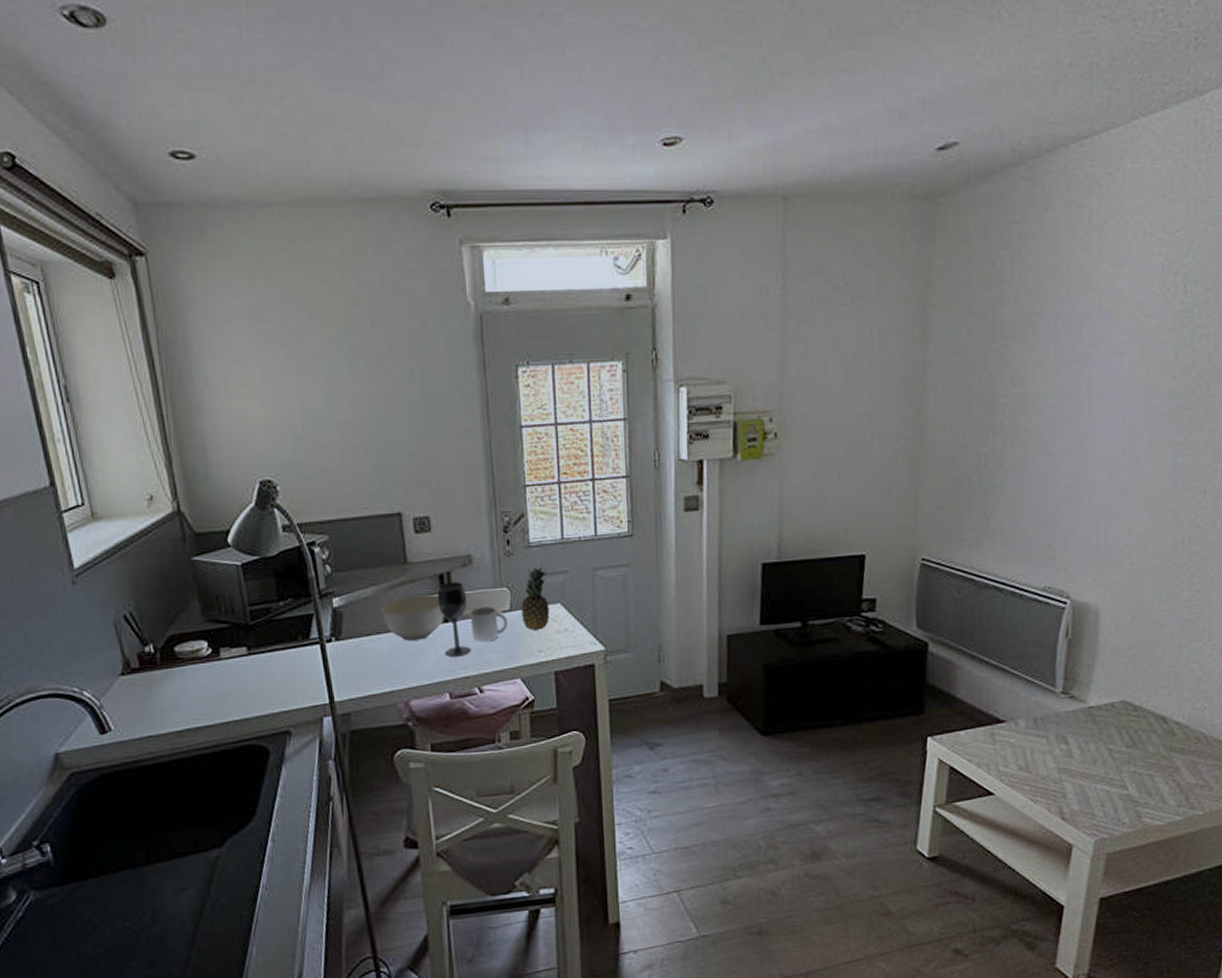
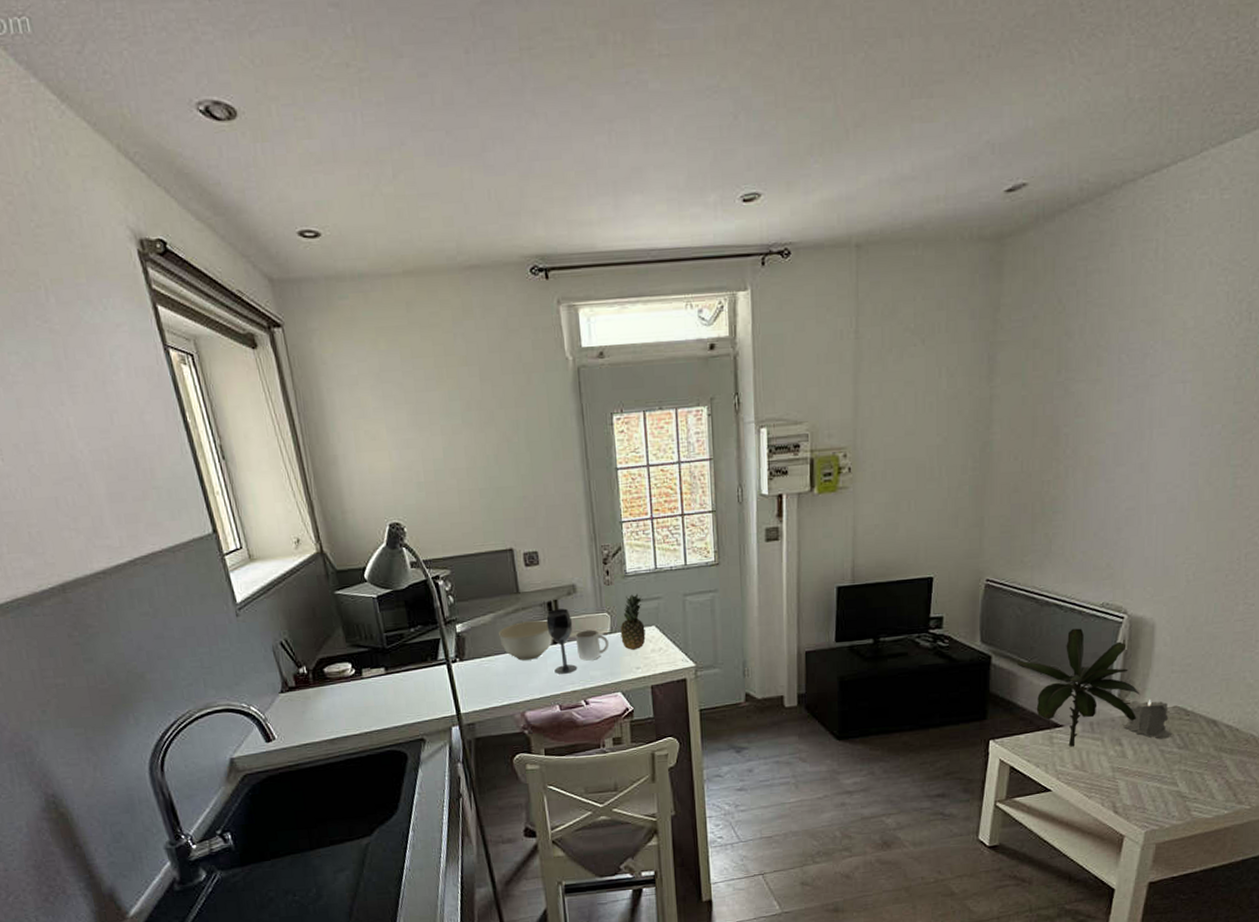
plant: none [955,613,1086,745] -> present [1016,628,1140,747]
candle: none [1066,692,1121,737] -> present [1121,699,1173,739]

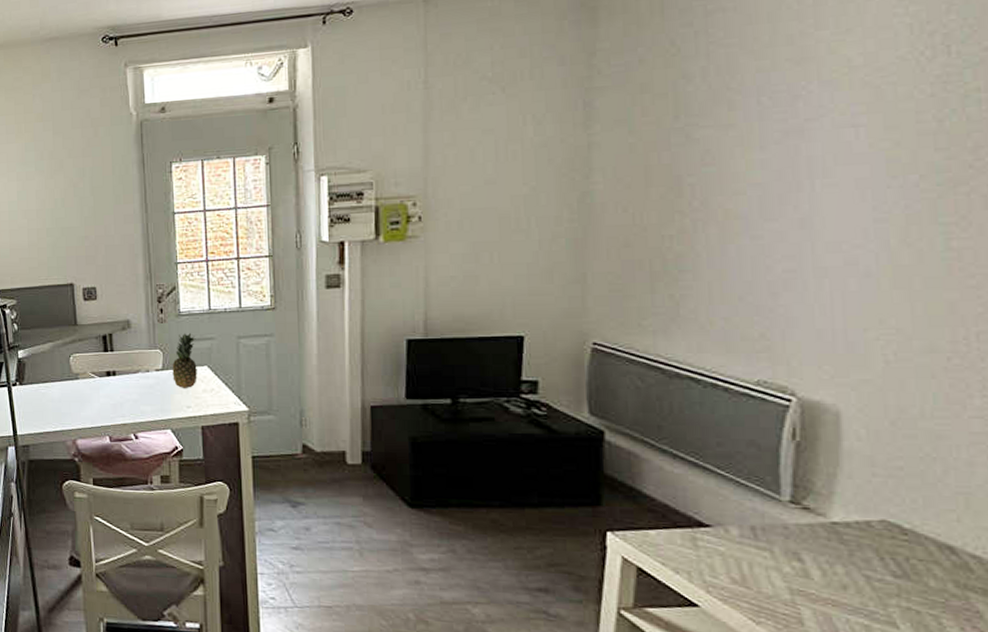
bowl: present [498,620,553,661] -> none [55,351,106,389]
wine glass: present [546,608,578,675] -> none [101,342,129,407]
mug: present [575,629,610,661] -> none [128,365,161,395]
plant: present [1016,628,1140,747] -> none [639,408,826,555]
candle: present [1121,699,1173,739] -> none [798,506,883,561]

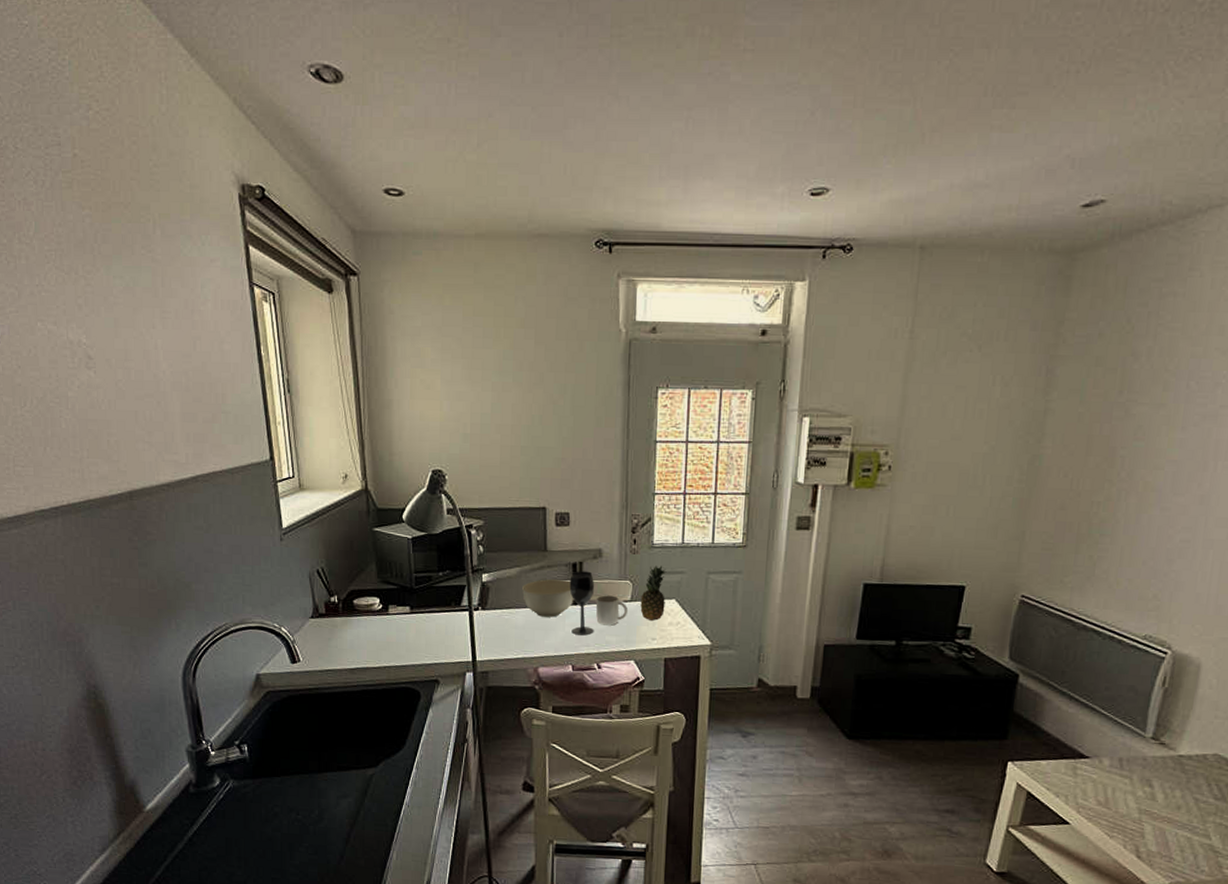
bowl: none [55,351,106,389] -> present [521,578,574,617]
wine glass: none [101,342,129,407] -> present [569,571,595,637]
mug: none [128,365,161,395] -> present [595,595,629,626]

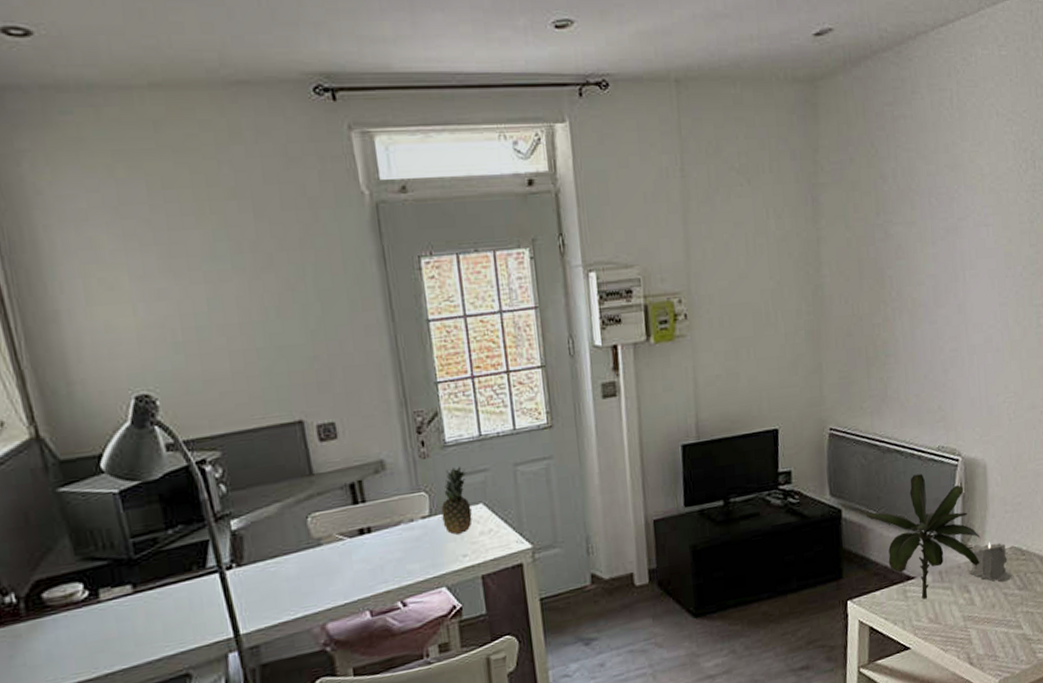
bowl: present [521,578,574,617] -> none [286,506,359,559]
wine glass: present [569,571,595,637] -> none [348,490,391,573]
mug: present [595,595,629,626] -> none [386,513,429,553]
plant: none [1045,657,1178,781] -> present [865,473,981,600]
candle: none [1153,742,1210,787] -> present [967,541,1013,582]

